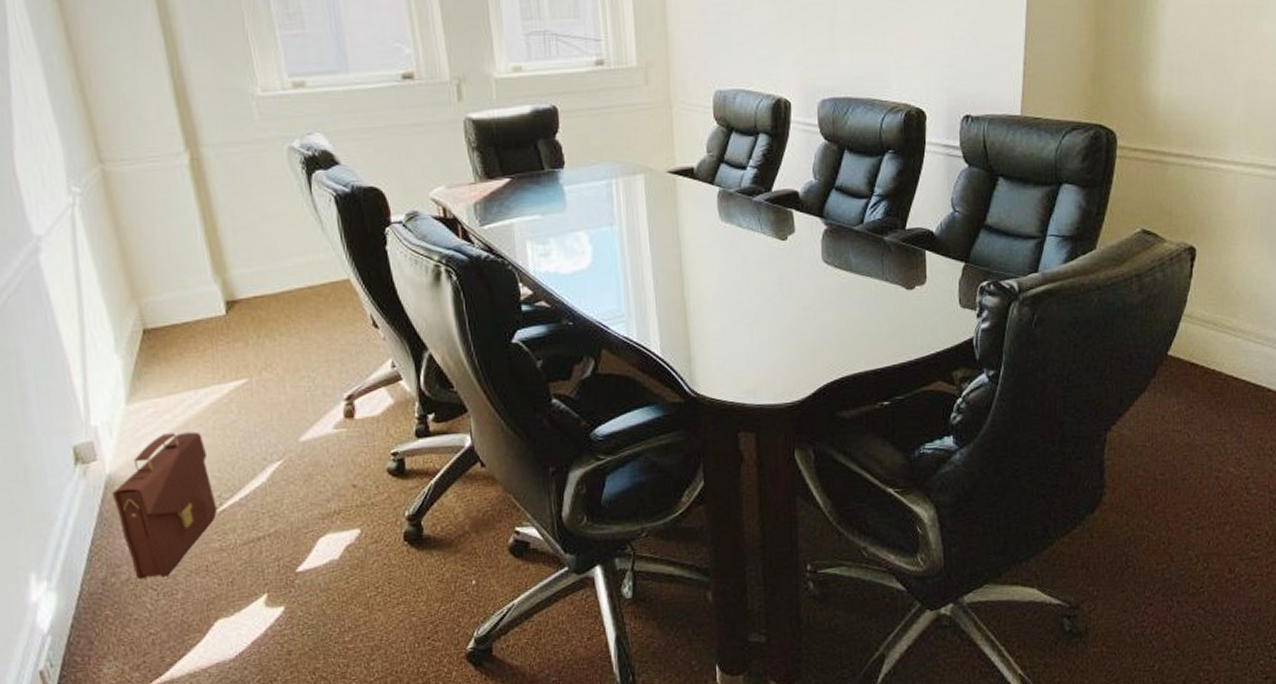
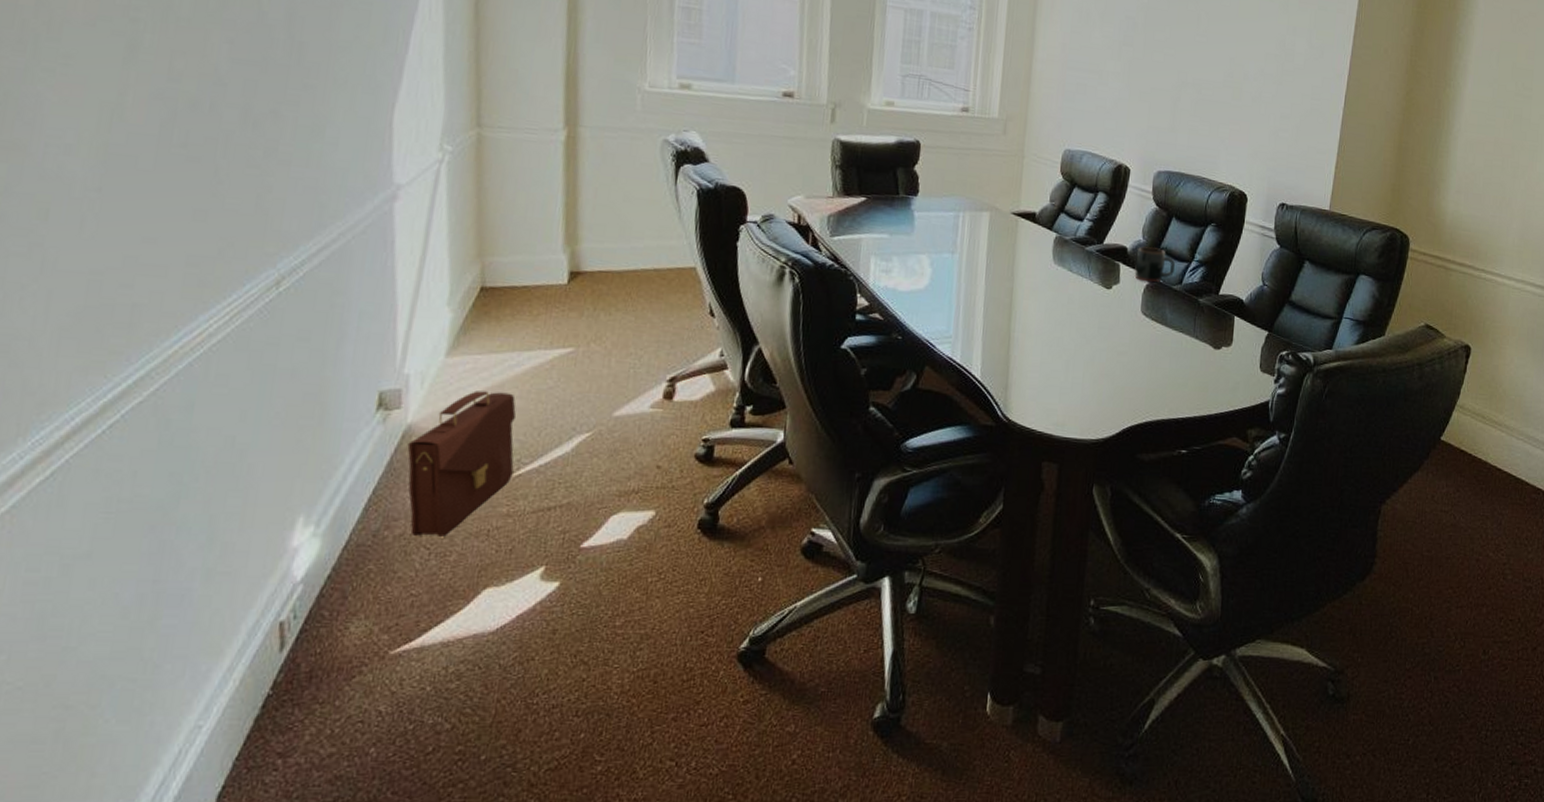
mug: none [809,186,853,227] -> present [1134,246,1175,282]

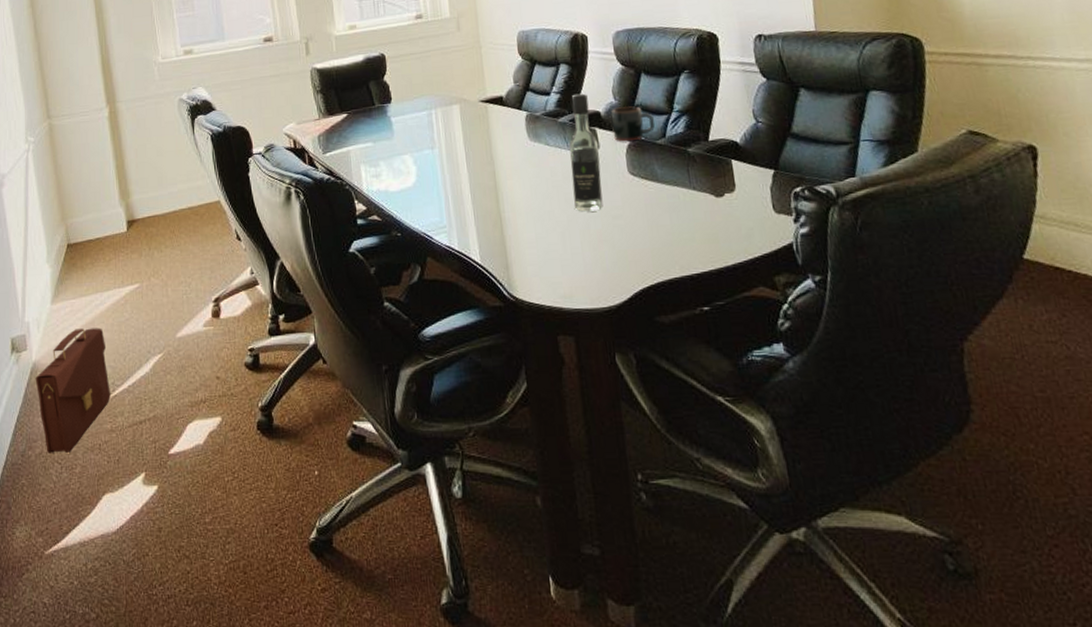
bottle: none [1084,225,1119,345] -> present [569,93,603,212]

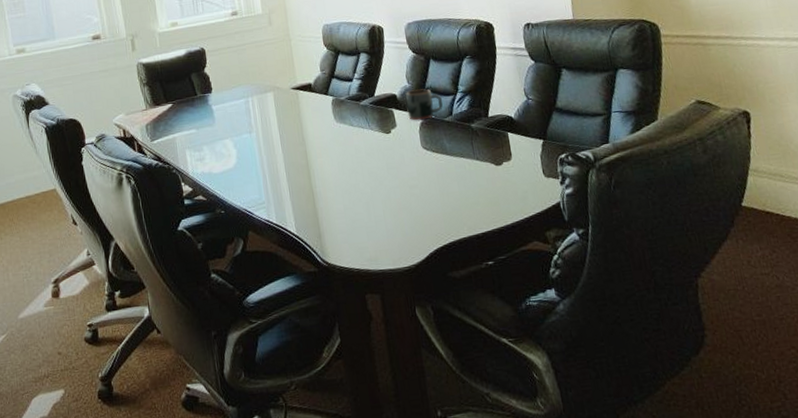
bottle: present [569,93,603,212] -> none [370,78,401,184]

